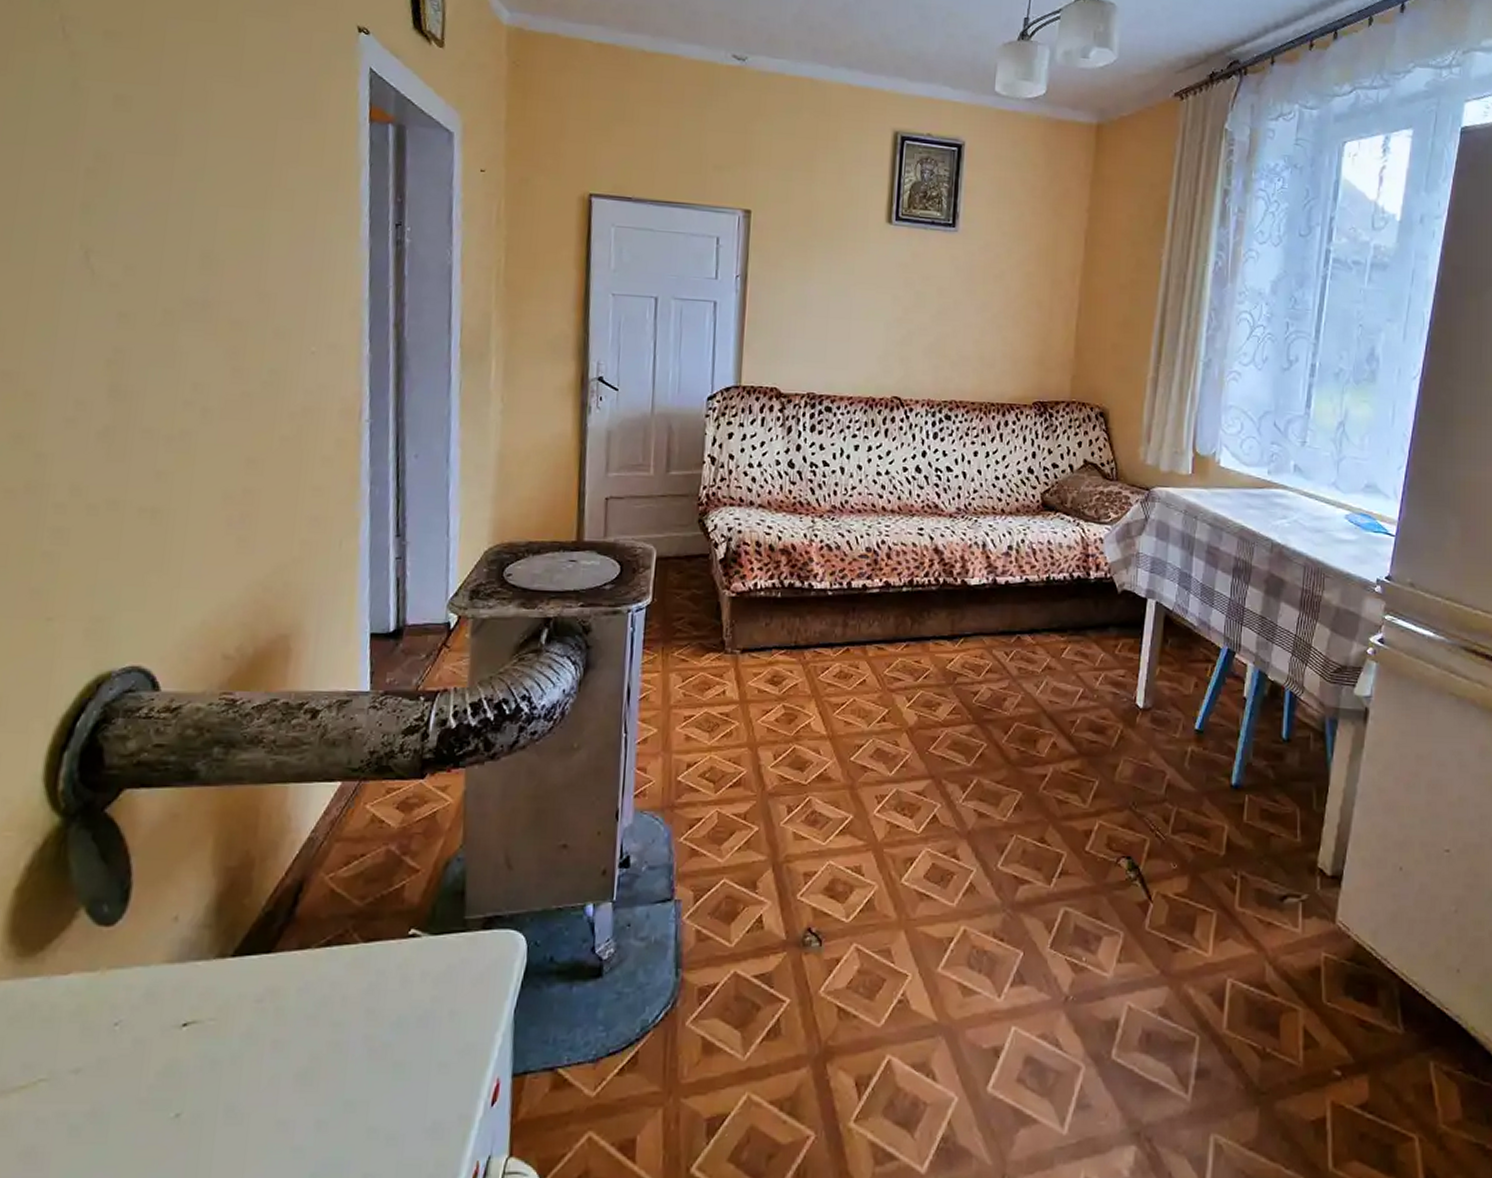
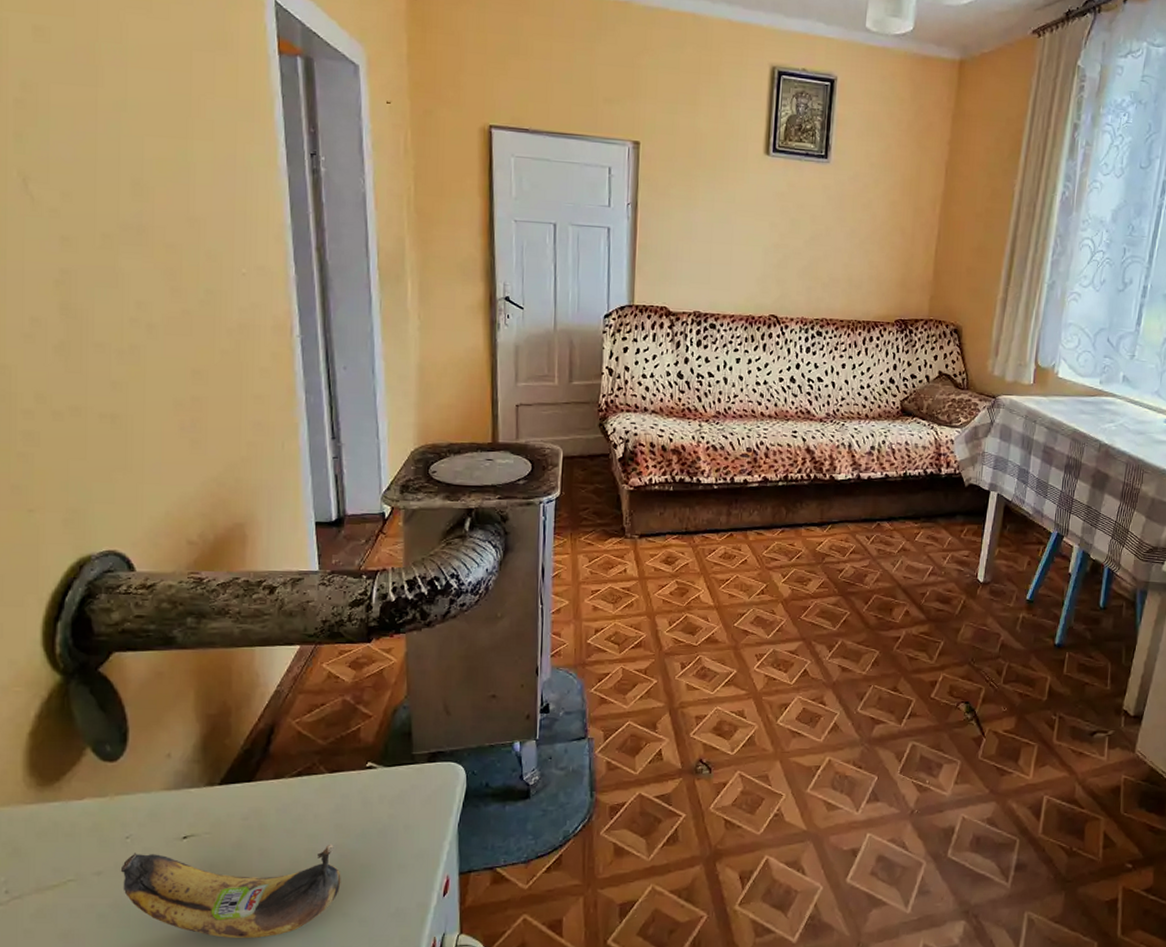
banana: none [103,1034,369,1161] -> present [120,844,341,939]

